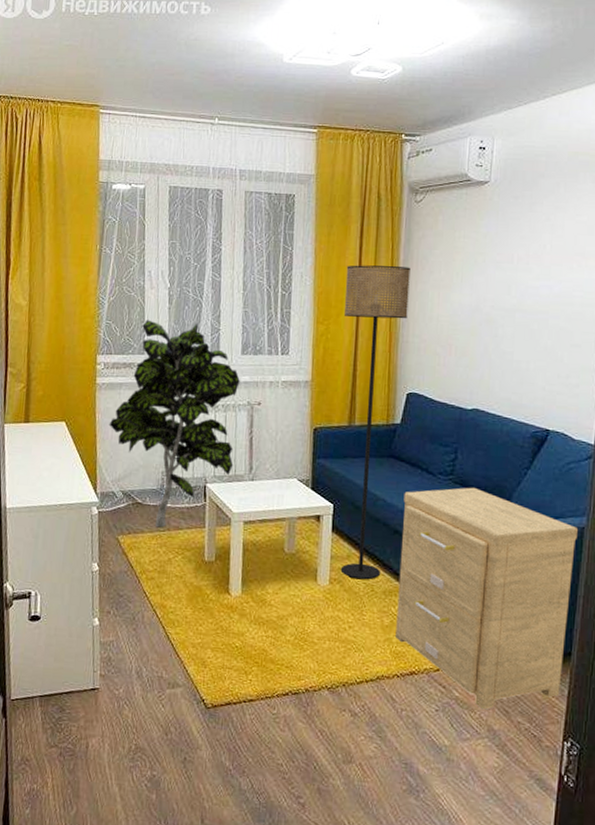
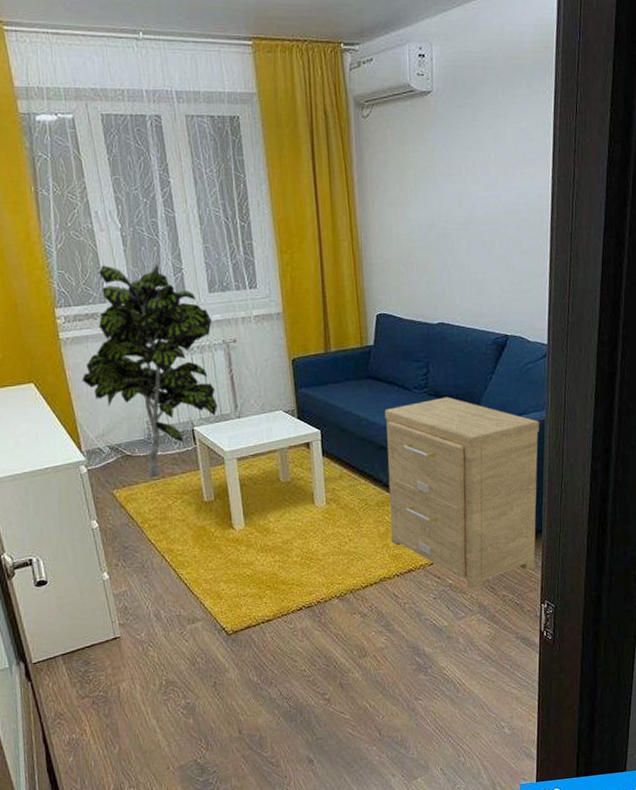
floor lamp: present [340,265,411,580] -> none [302,187,371,496]

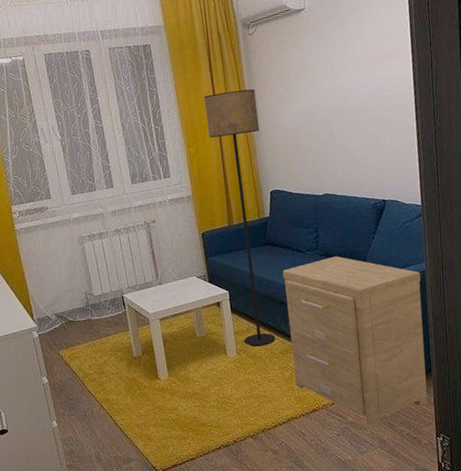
indoor plant: present [81,263,218,476] -> none [33,164,143,337]
floor lamp: none [302,187,371,496] -> present [203,89,275,347]

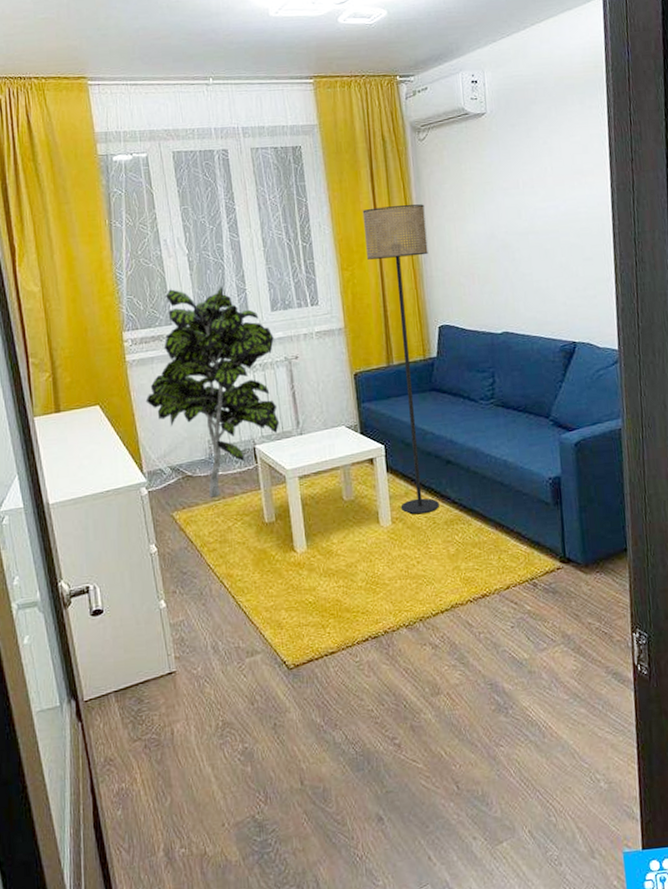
indoor plant: none [33,164,143,337] -> present [145,285,280,496]
side table: present [282,256,428,427] -> none [450,407,622,618]

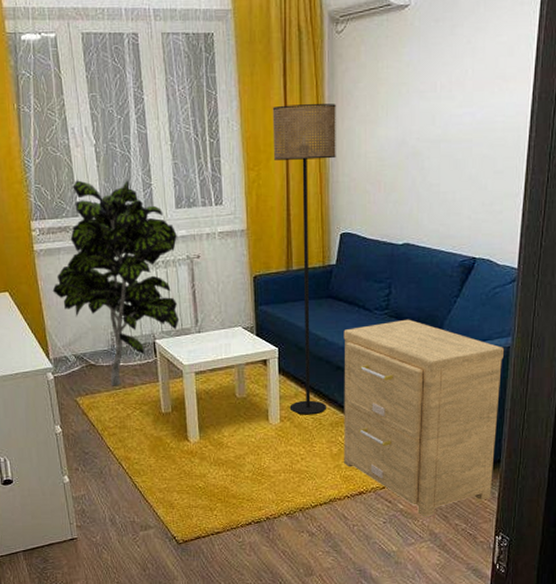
side table: none [450,407,622,618] -> present [343,319,505,517]

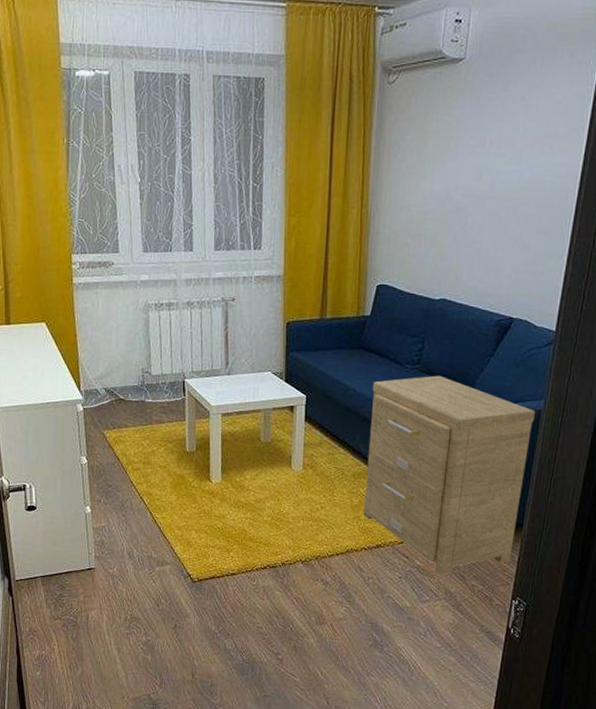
indoor plant: present [52,179,180,385] -> none [88,217,214,421]
floor lamp: present [272,104,336,415] -> none [313,153,382,465]

